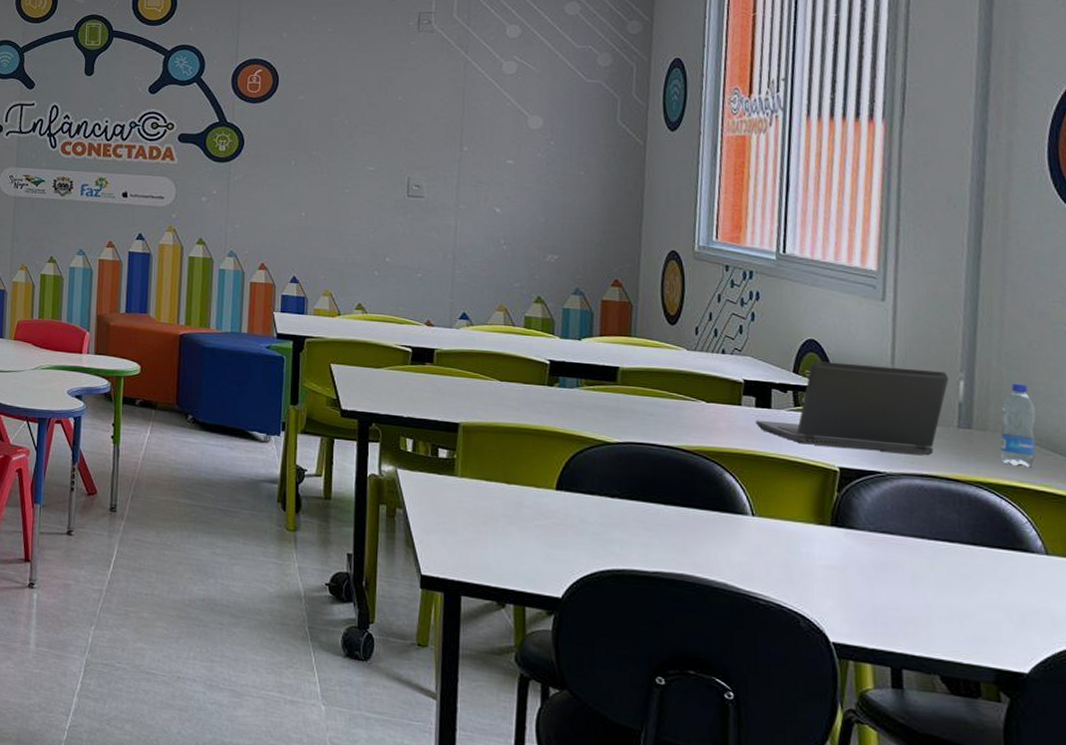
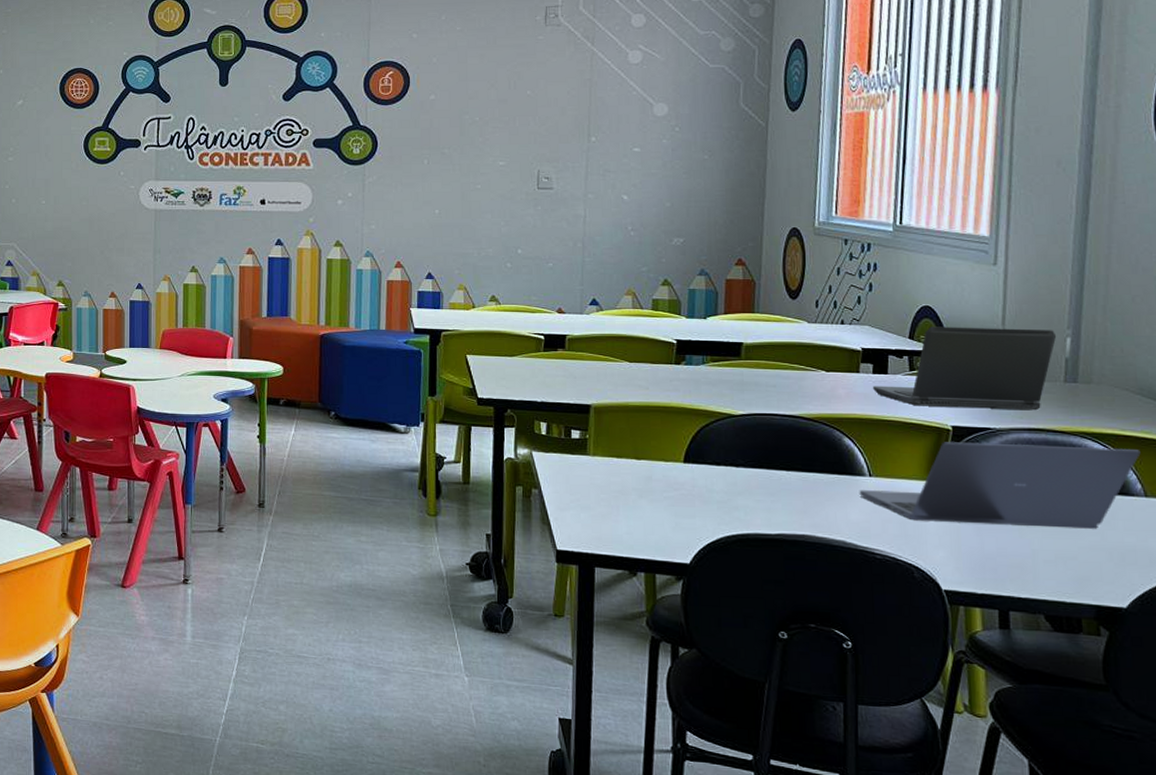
laptop: none [741,483,1041,586] -> present [859,442,1141,529]
bottle: present [999,383,1036,468] -> none [1103,337,1138,416]

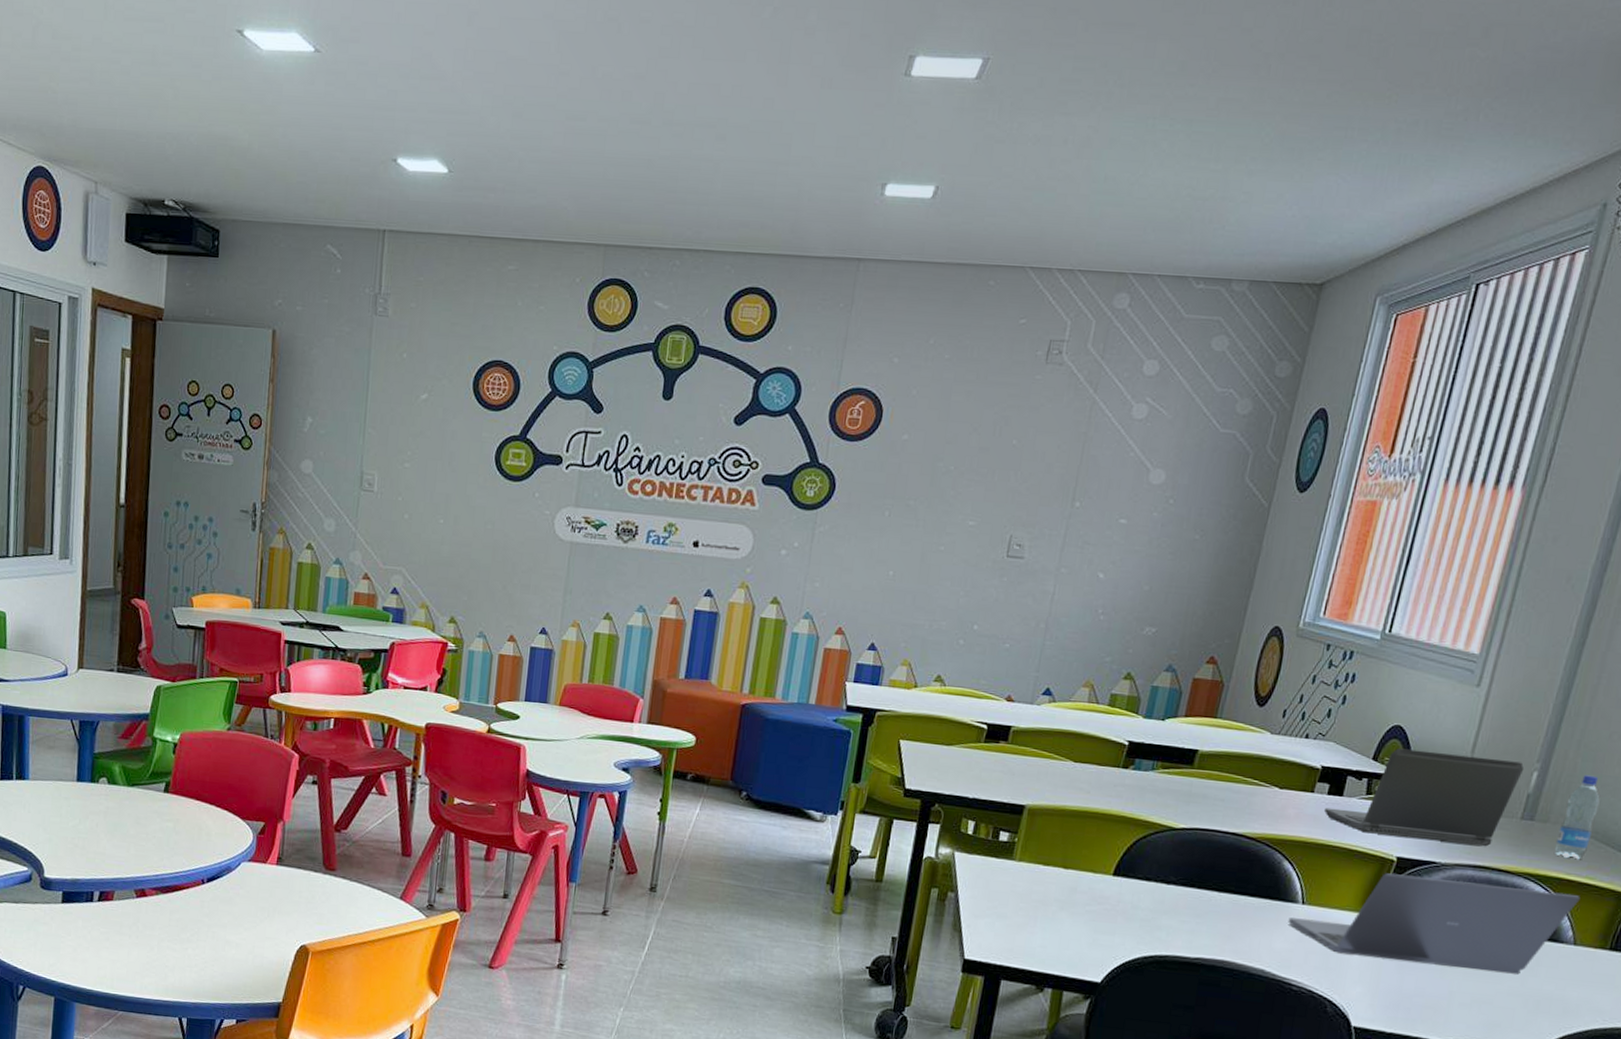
bottle: none [1103,337,1138,416] -> present [1554,775,1601,860]

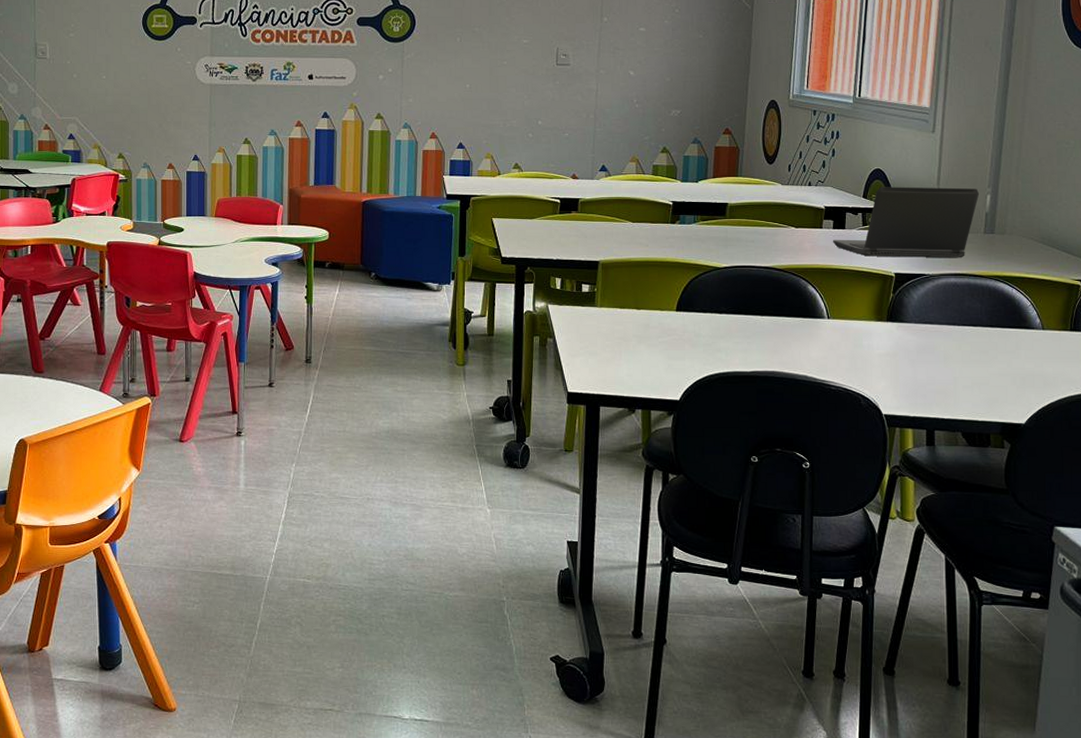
laptop: present [1288,873,1580,975] -> none [819,287,1040,358]
bottle: present [1554,775,1601,860] -> none [1013,193,1041,261]

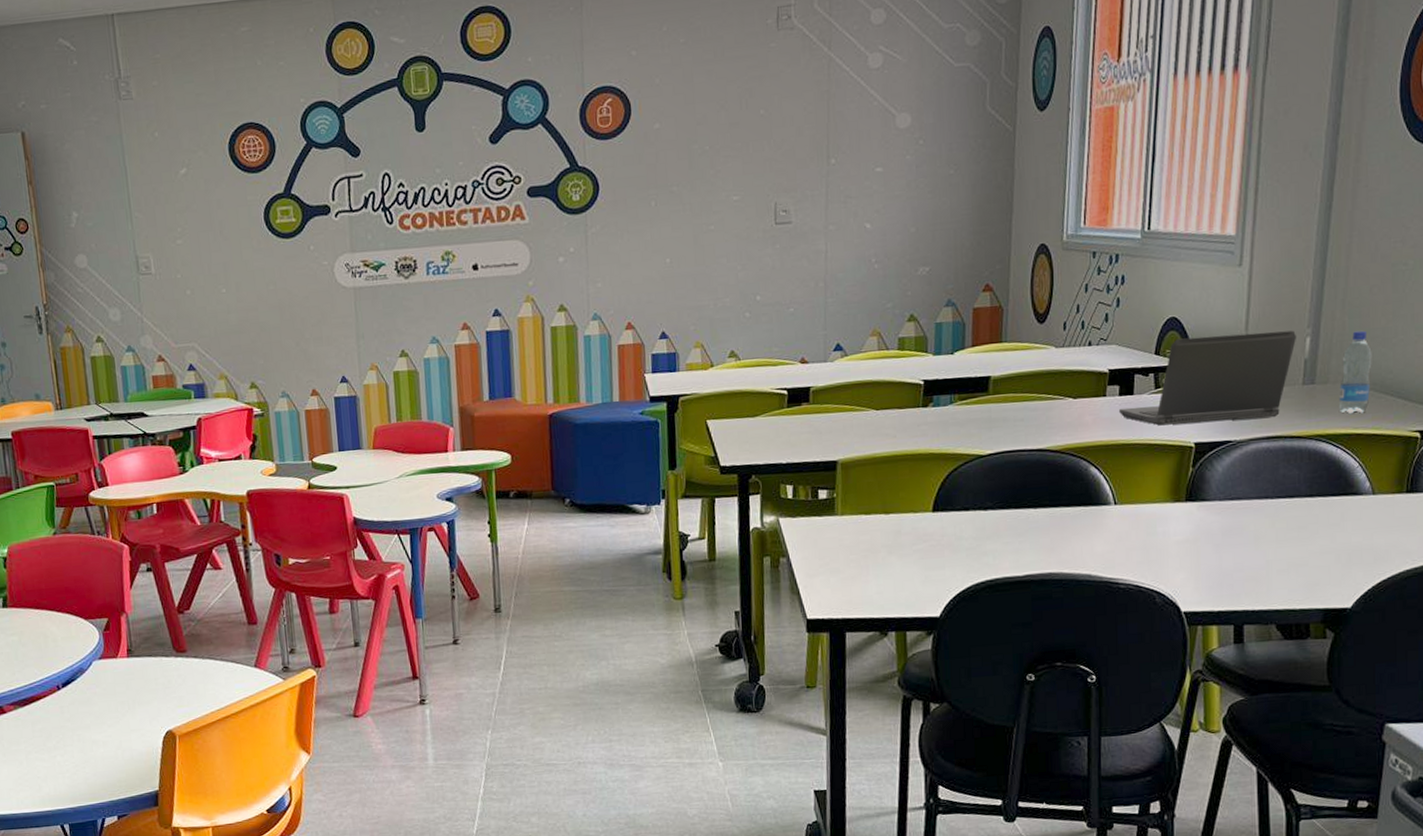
bottle: none [1013,193,1041,261] -> present [1338,330,1372,415]

